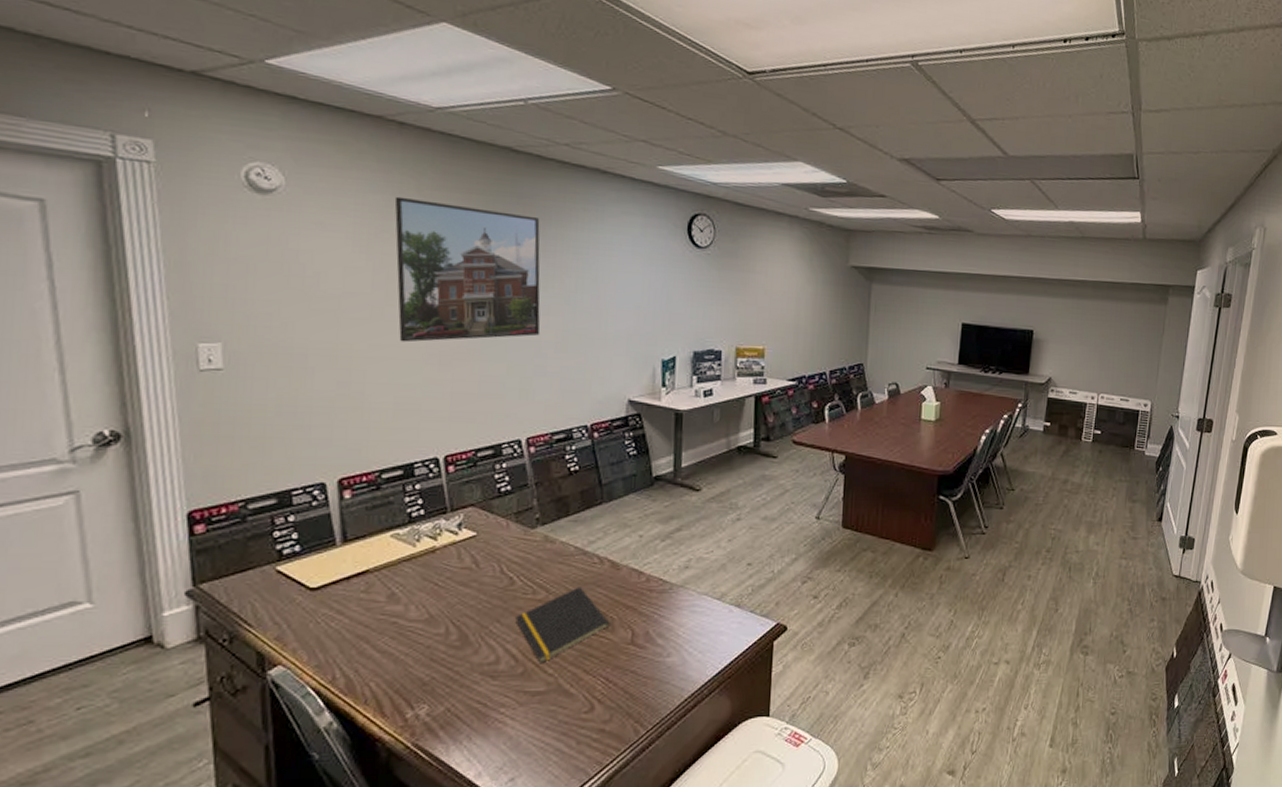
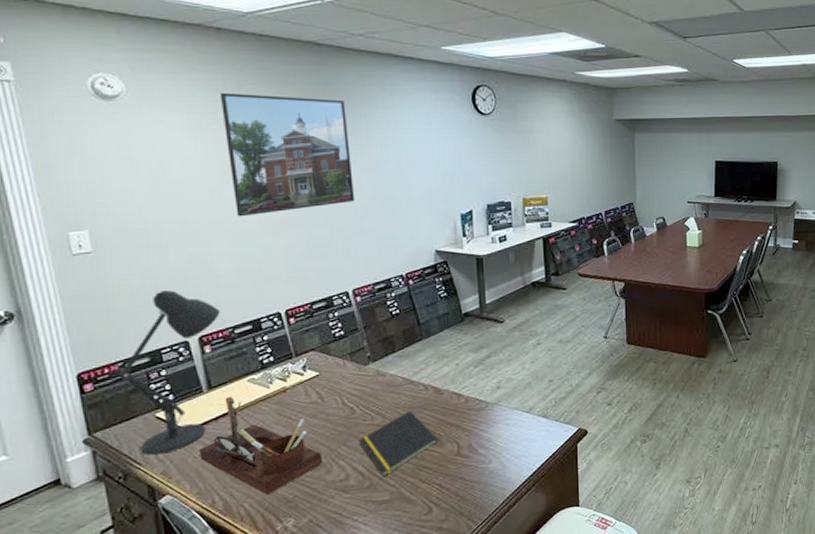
desk lamp: none [236,421,367,616] -> present [117,290,220,455]
desk organizer: none [324,552,469,675] -> present [200,396,322,495]

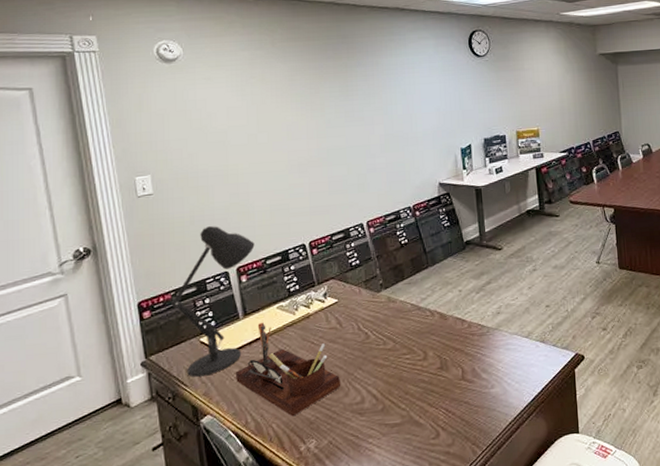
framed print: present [219,92,355,217] -> none [257,50,369,159]
notepad: present [359,411,438,477] -> none [373,336,444,400]

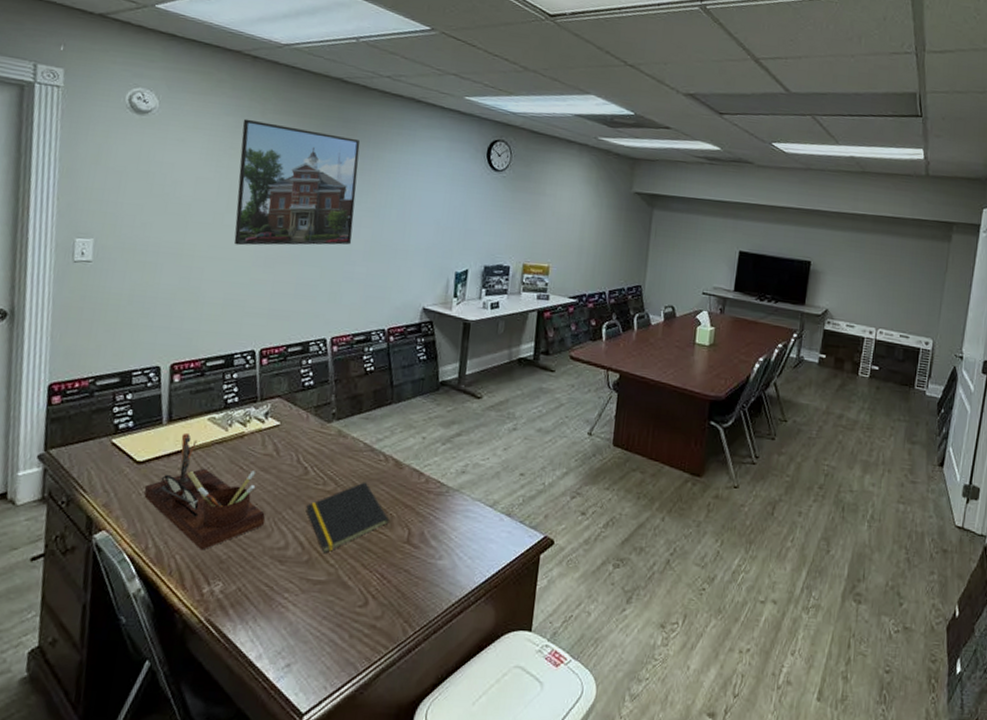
desk lamp: present [170,226,255,377] -> none [86,310,197,484]
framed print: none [257,50,369,159] -> present [234,119,360,246]
notepad: none [373,336,444,400] -> present [306,482,390,553]

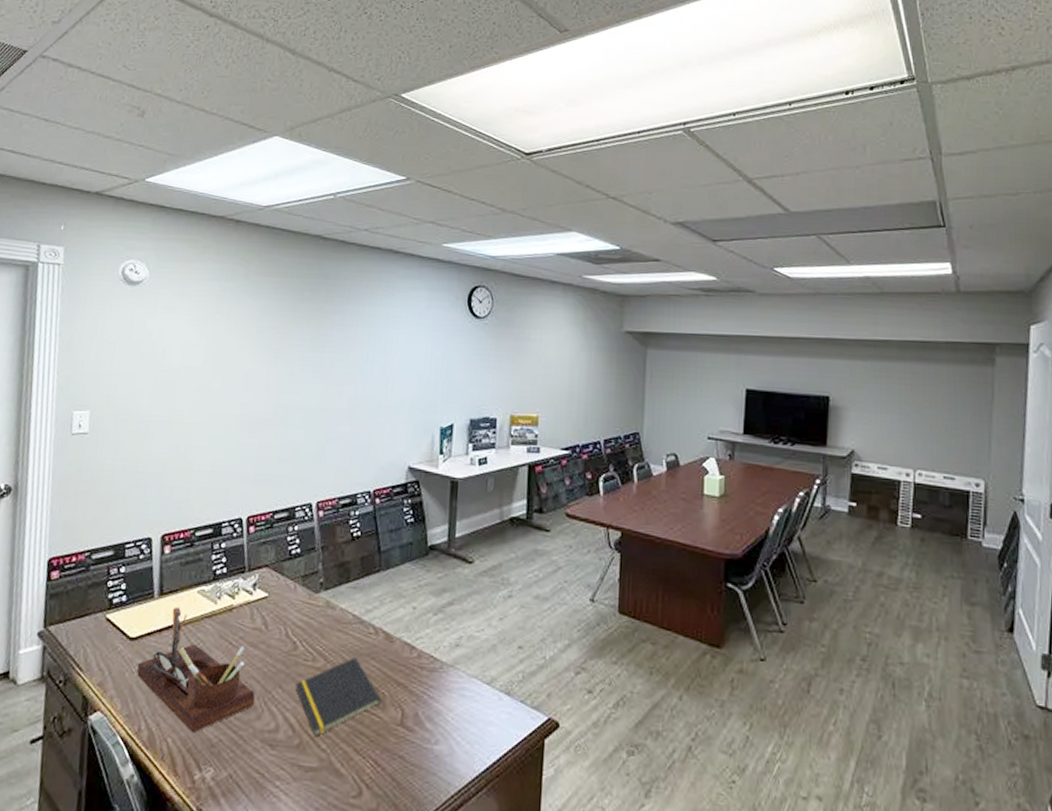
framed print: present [234,119,360,246] -> none [220,282,341,410]

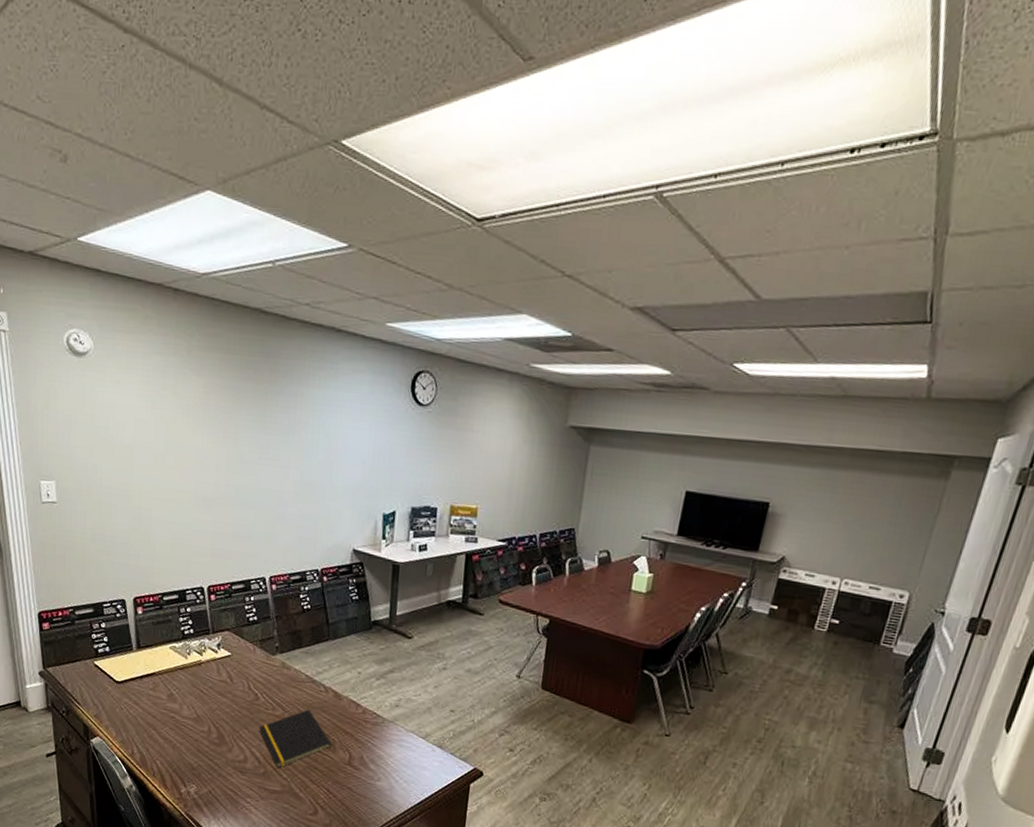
desk organizer: present [137,606,255,733] -> none [126,658,225,759]

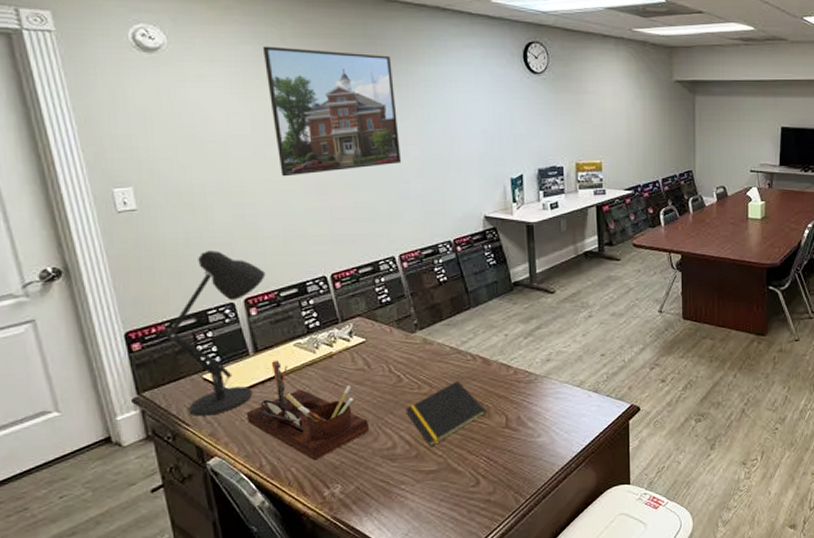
desk lamp: none [68,548,153,699] -> present [164,251,266,416]
desk organizer: none [126,658,225,759] -> present [247,360,369,461]
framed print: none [171,357,284,487] -> present [262,46,402,177]

